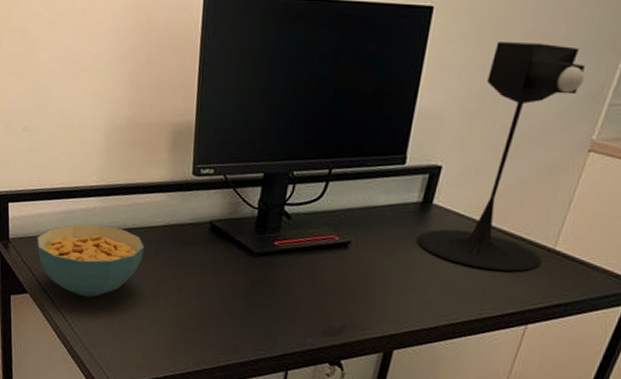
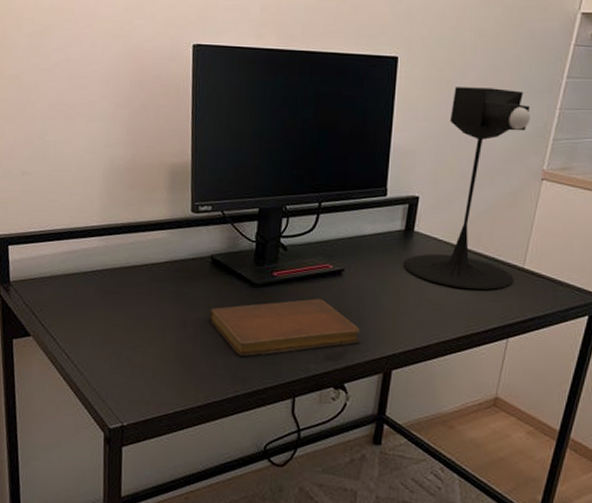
cereal bowl: present [36,224,145,298] -> none [38,263,149,337]
notebook: none [204,271,364,326] -> present [209,298,361,356]

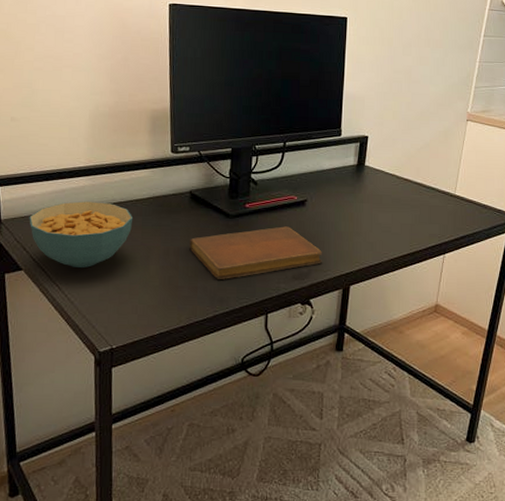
cereal bowl: none [38,263,149,337] -> present [29,201,133,269]
desk lamp: present [403,87,531,290] -> none [356,43,456,214]

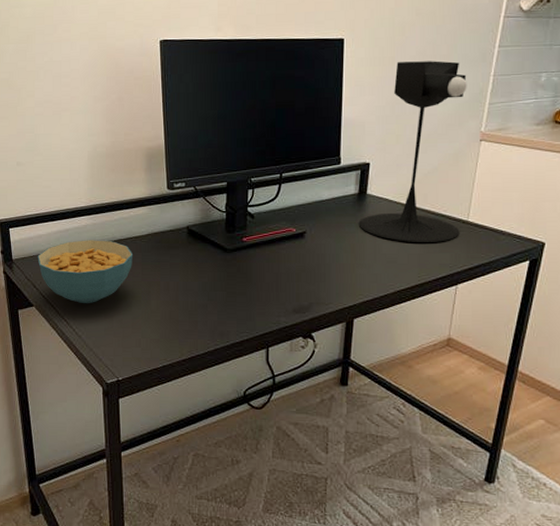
notebook: present [189,226,323,279] -> none [189,259,324,313]
desk lamp: none [356,43,456,214] -> present [358,61,467,242]

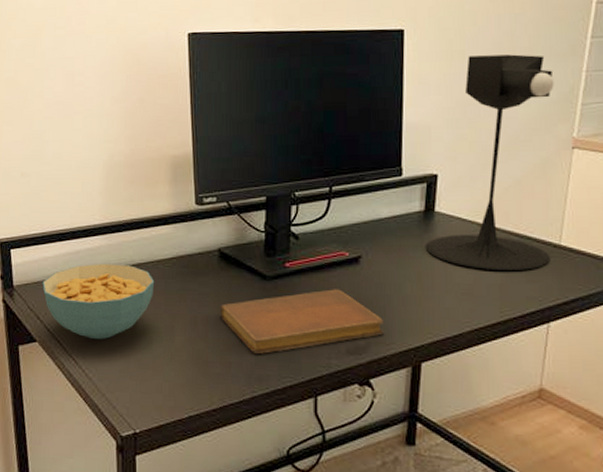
notebook: none [189,259,324,313] -> present [220,289,385,354]

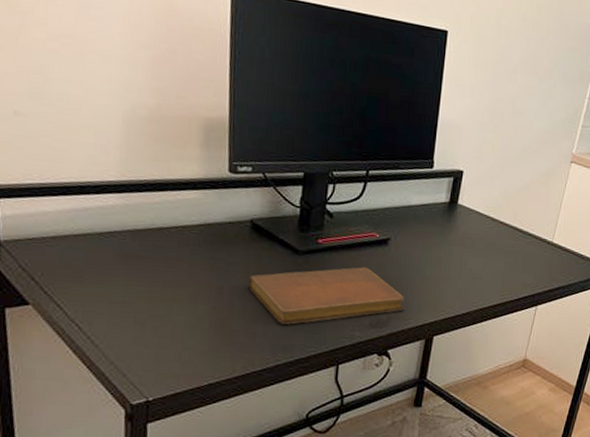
cereal bowl: present [42,264,155,340] -> none [39,223,179,306]
desk lamp: present [425,54,554,270] -> none [446,67,564,262]

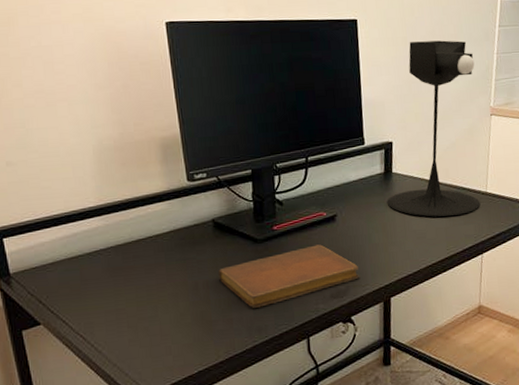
desk lamp: none [446,67,564,262] -> present [387,40,481,217]

